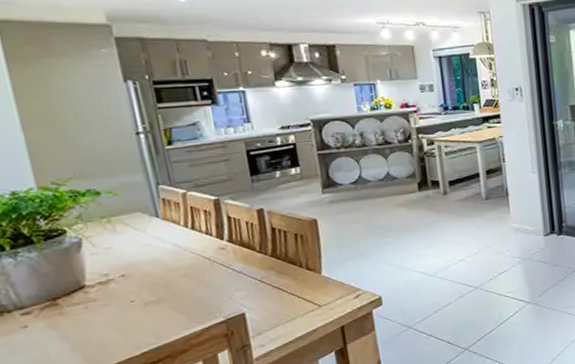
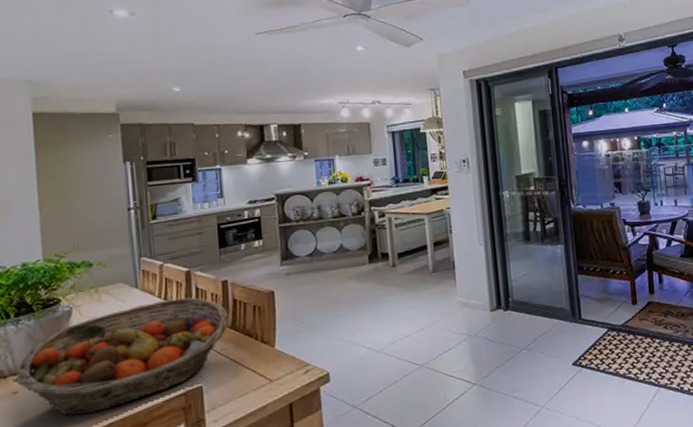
fruit basket: none [23,226,269,348] -> present [15,297,229,416]

